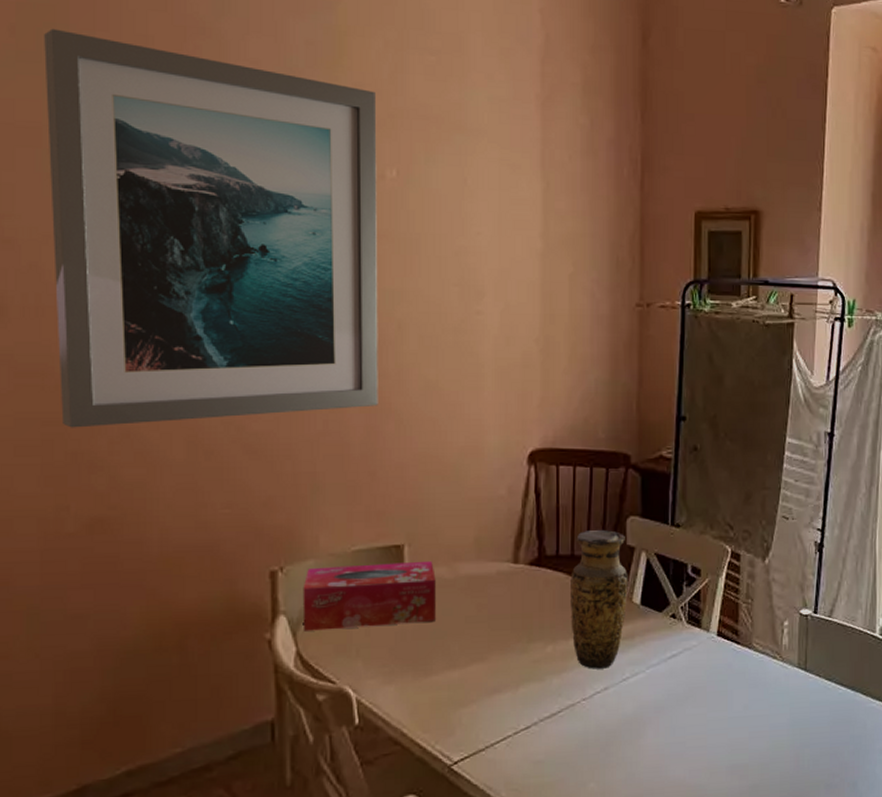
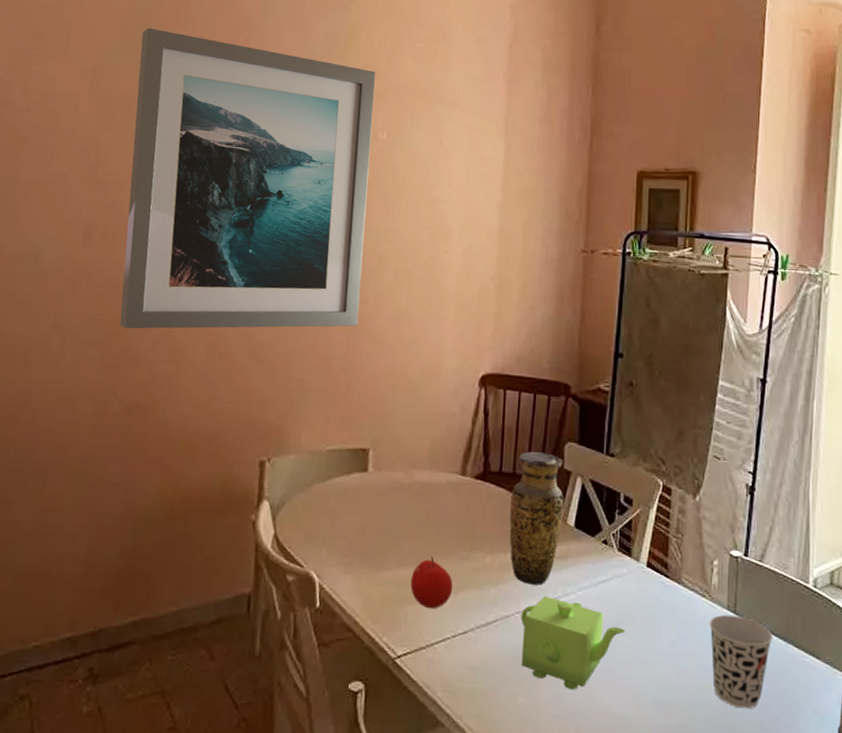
tissue box: present [303,560,436,631] -> none [282,461,394,521]
fruit: none [463,653,511,709] -> present [410,556,453,609]
teapot: none [587,678,698,768] -> present [521,595,626,690]
cup: none [780,672,842,760] -> present [709,614,773,709]

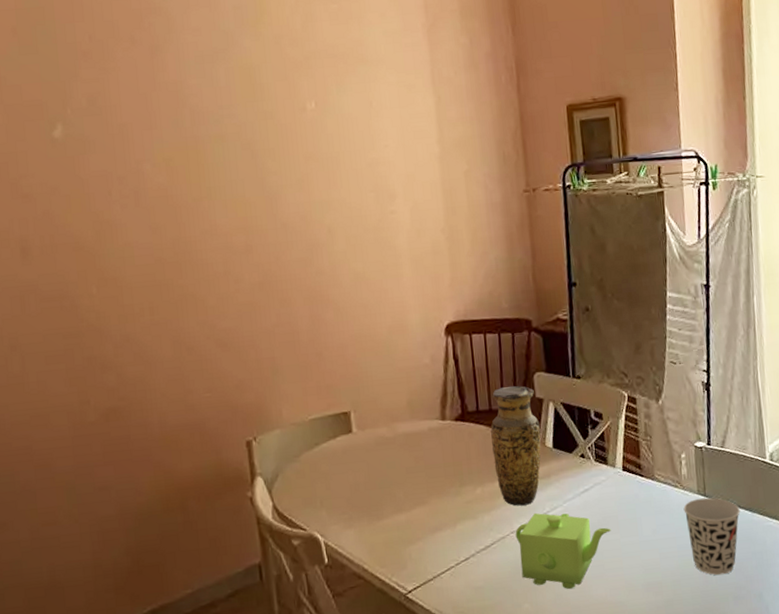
wall art: present [120,28,375,329] -> none [38,25,319,339]
fruit: present [410,556,453,609] -> none [409,497,449,545]

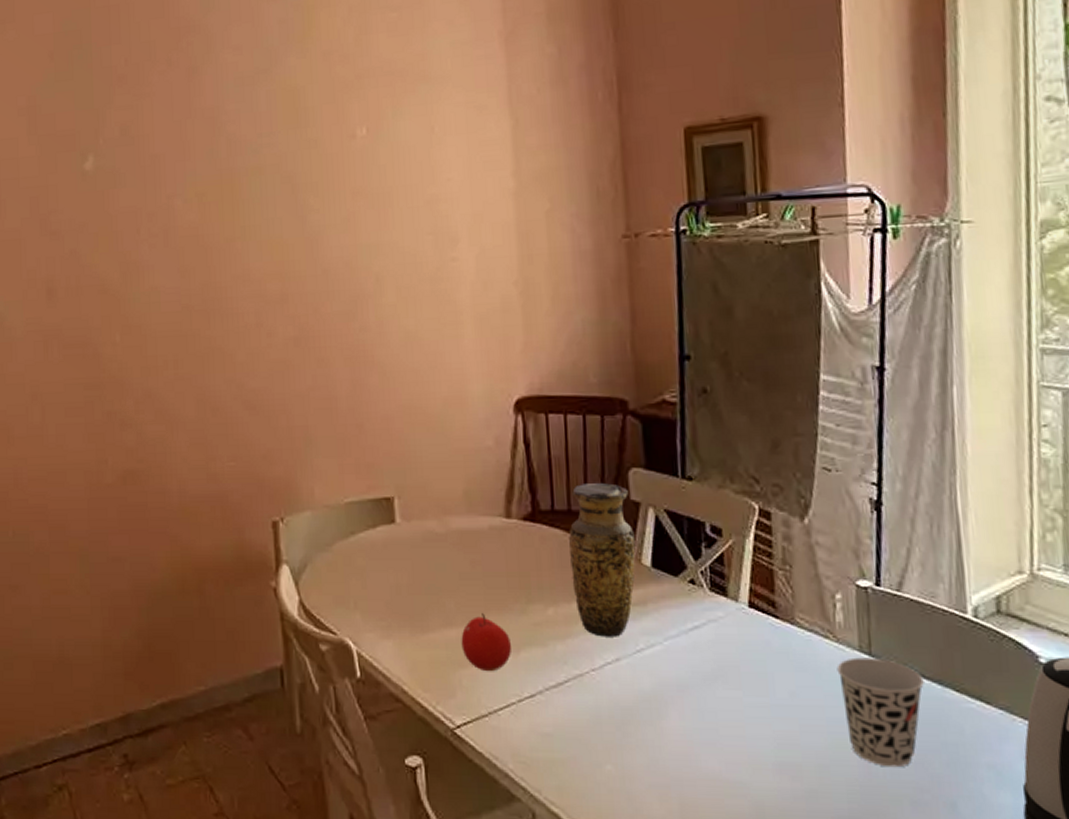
fruit: none [409,497,449,545] -> present [461,612,511,672]
teapot: present [515,512,611,589] -> none [597,648,730,754]

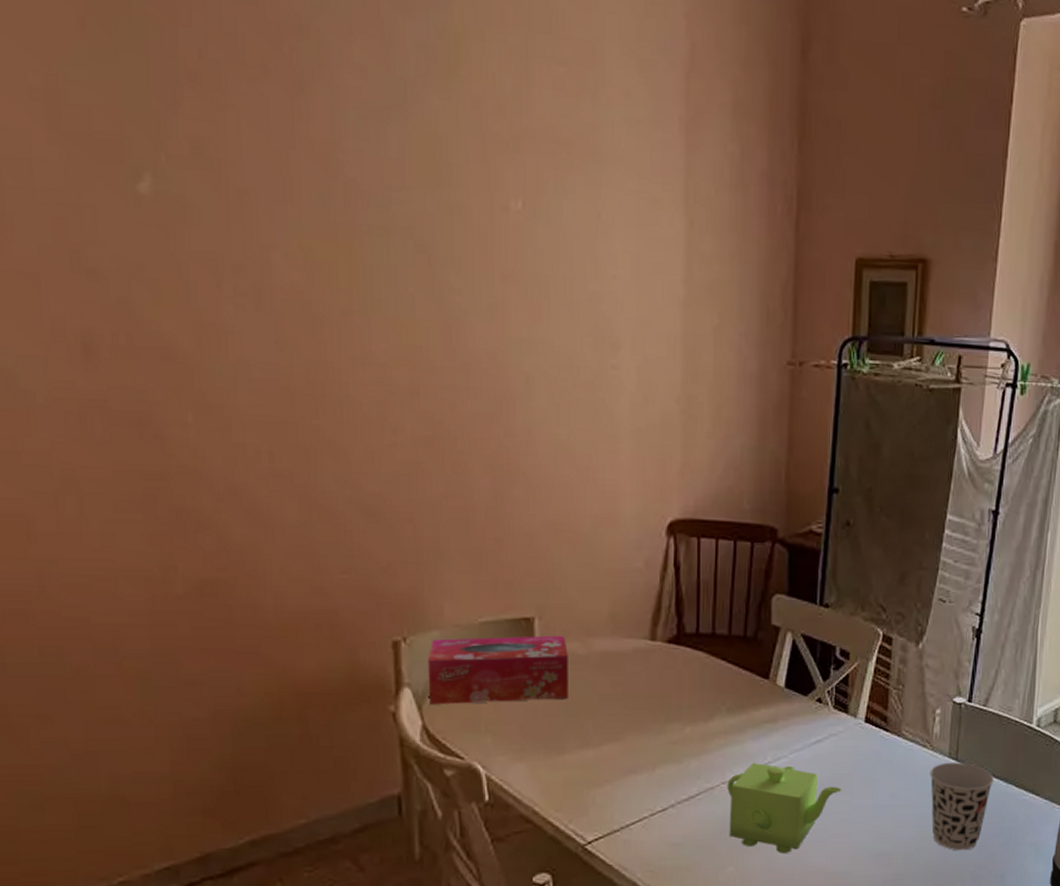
tissue box: none [302,514,429,581] -> present [427,635,568,705]
fruit: present [461,612,511,672] -> none [597,732,647,789]
vase: present [569,482,636,637] -> none [711,607,772,753]
teapot: none [597,648,730,754] -> present [727,762,842,853]

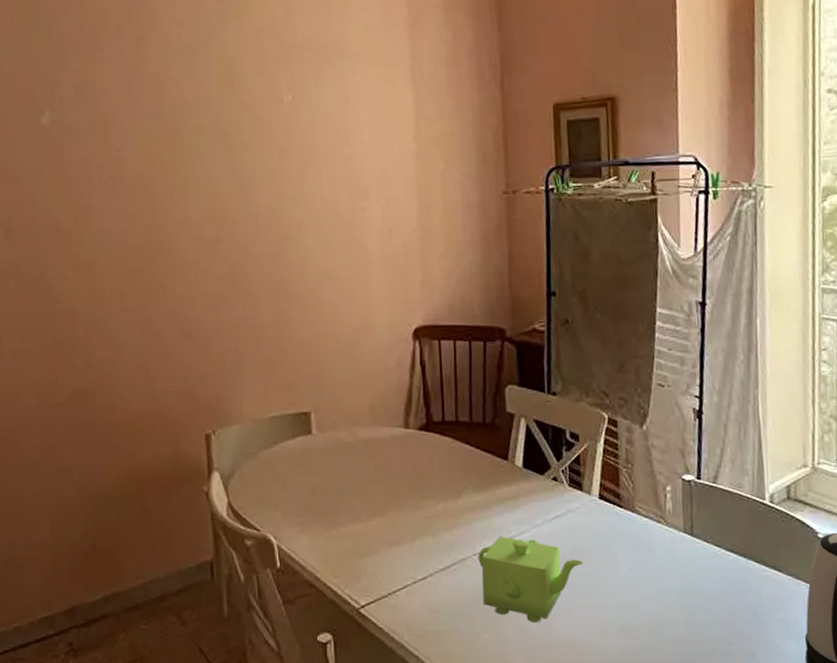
tissue box: present [427,635,568,705] -> none [231,426,340,485]
cup: present [929,762,994,851] -> none [666,537,733,626]

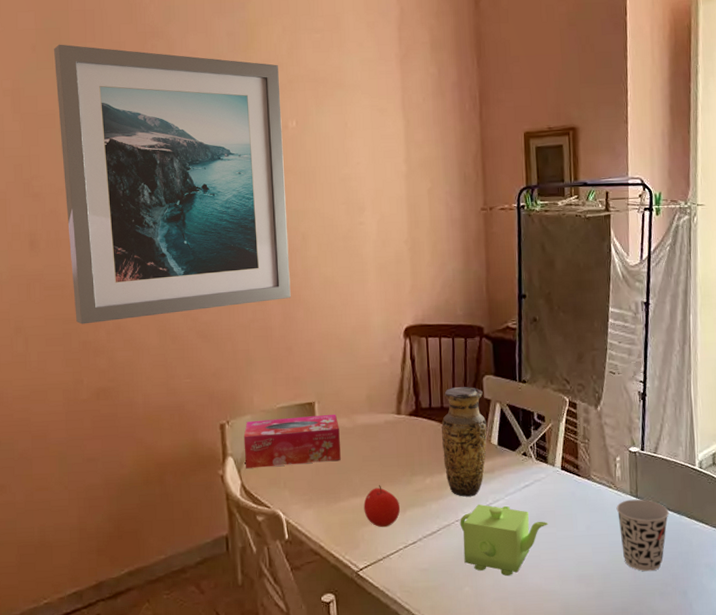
wall art: none [33,16,285,320] -> present [54,44,291,325]
tissue box: none [231,426,340,485] -> present [243,414,341,469]
fruit: none [366,508,408,559] -> present [363,484,400,528]
vase: none [456,397,510,527] -> present [441,386,487,497]
cup: none [666,537,733,626] -> present [616,499,669,572]

